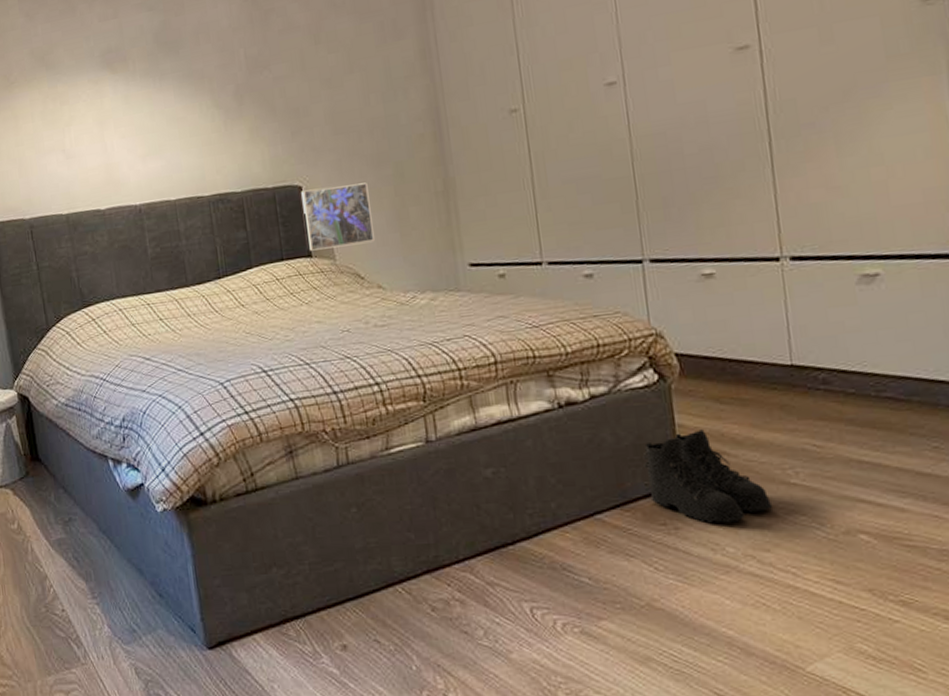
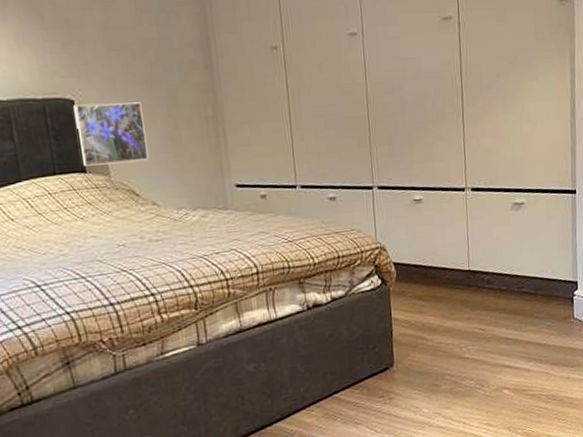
boots: present [643,429,774,524] -> none [369,321,454,393]

